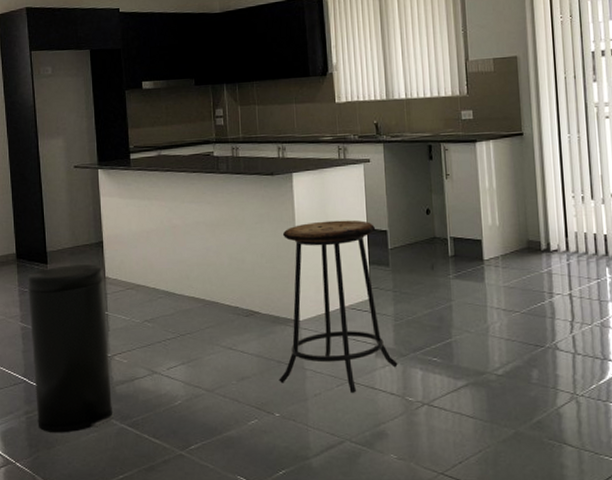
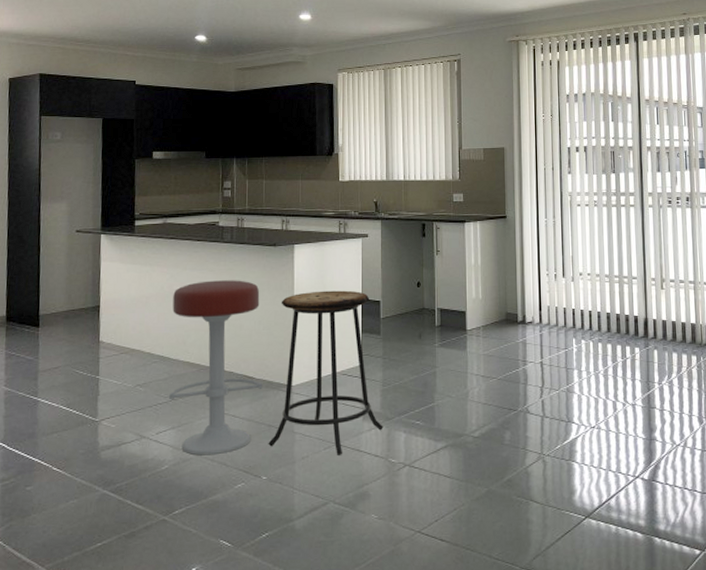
pedal bin: present [27,264,112,432] -> none [13,328,98,500]
bar stool: none [173,212,270,392] -> present [168,280,263,456]

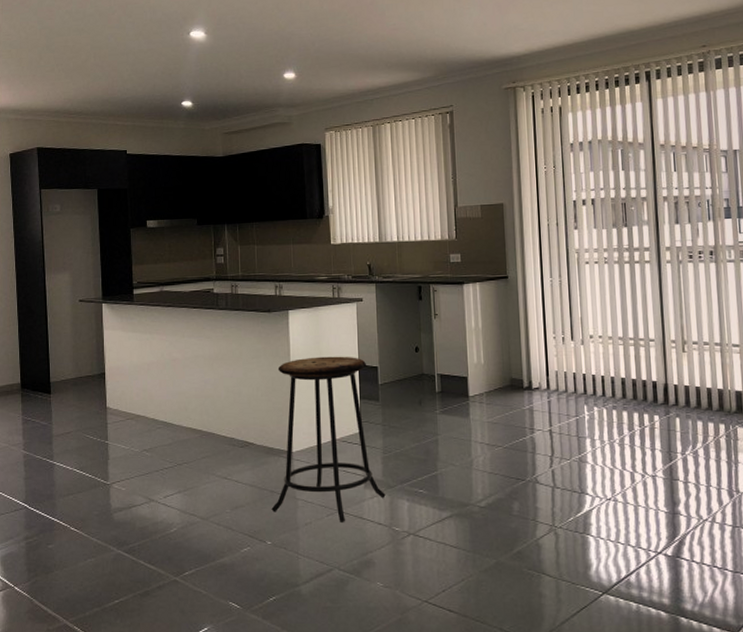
bar stool: present [168,280,263,456] -> none [173,347,264,519]

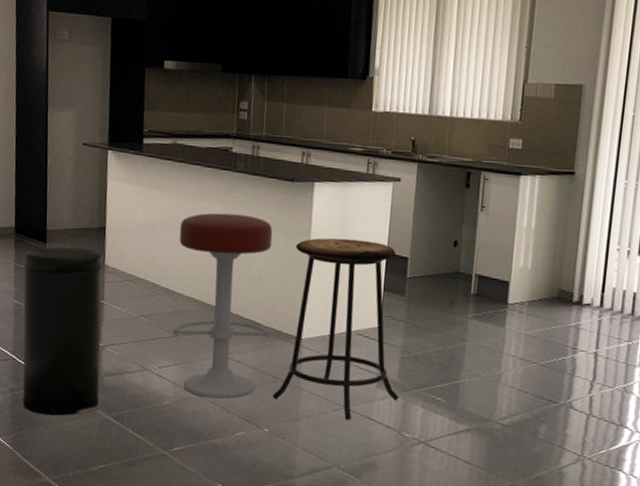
pedal bin: none [30,395,110,557] -> present [23,246,103,416]
bar stool: none [173,347,264,519] -> present [172,213,273,399]

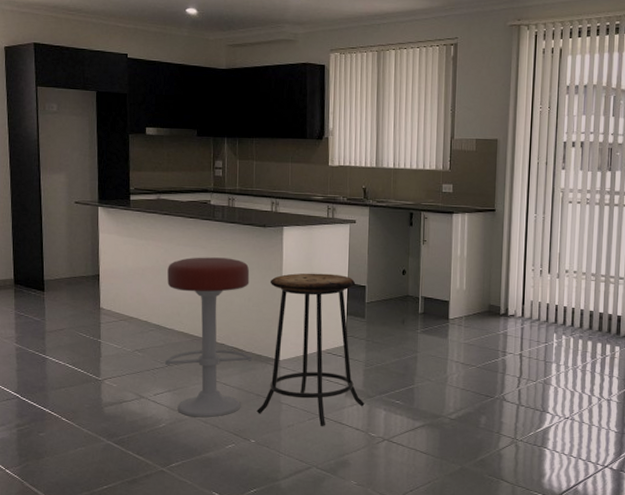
pedal bin: present [23,246,103,416] -> none [23,294,100,445]

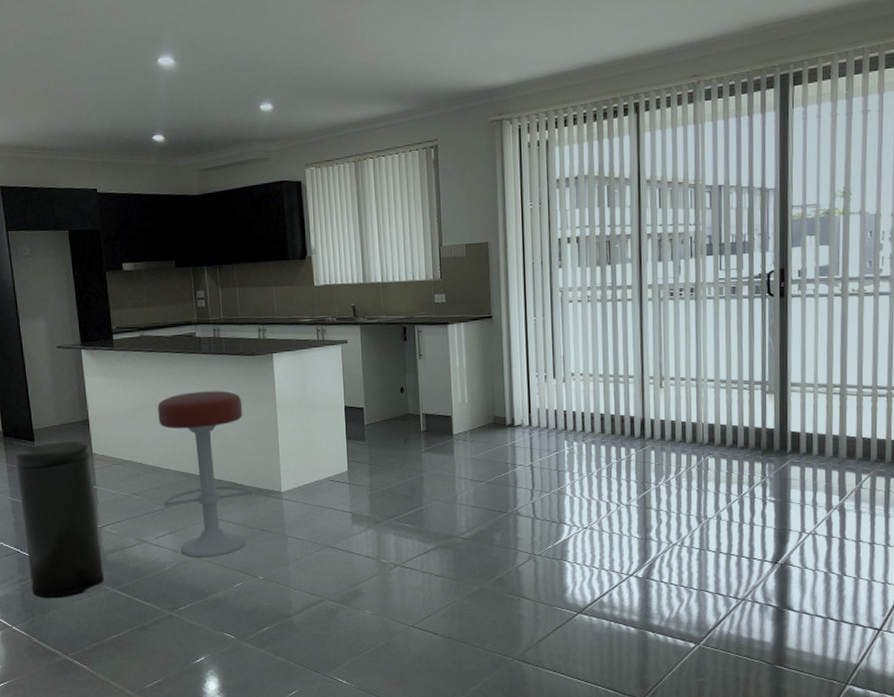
pedal bin: none [23,294,100,445] -> present [14,441,104,598]
bar stool: present [256,273,365,426] -> none [262,398,373,557]

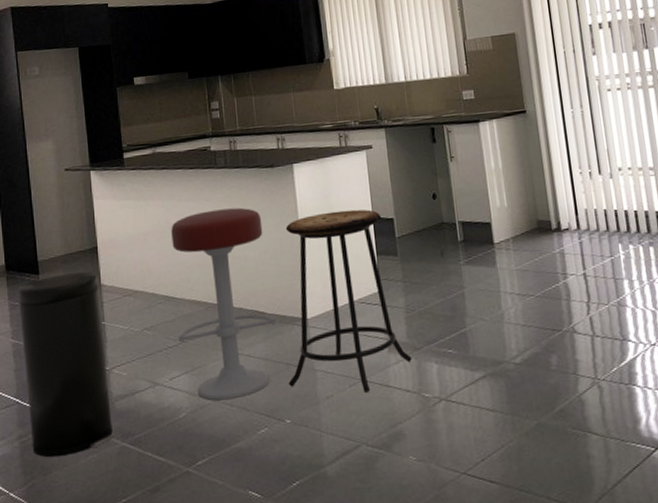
bar stool: none [262,398,373,557] -> present [285,209,412,393]

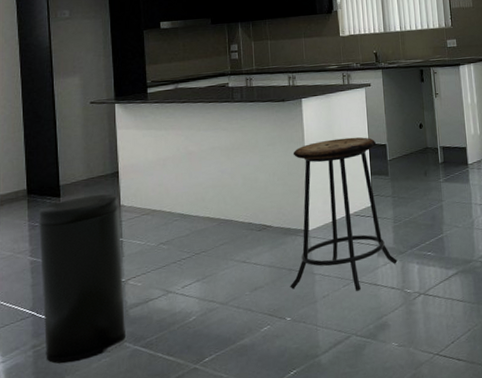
bar stool: present [171,207,276,401] -> none [189,136,281,304]

